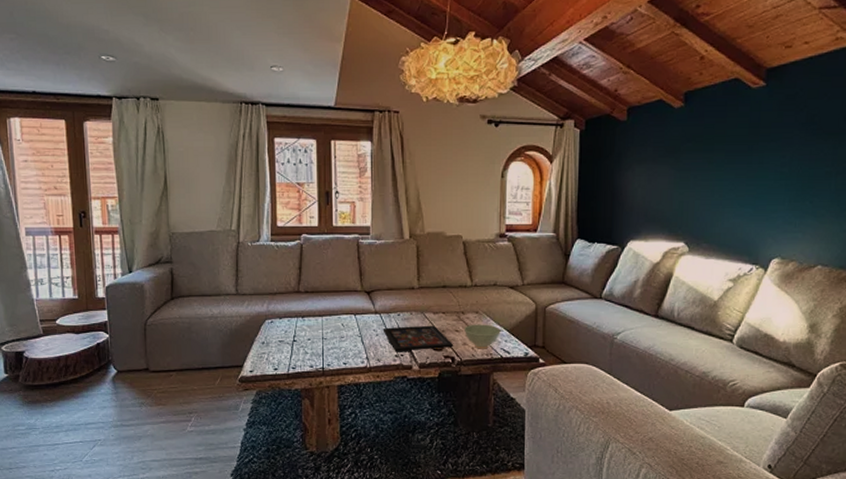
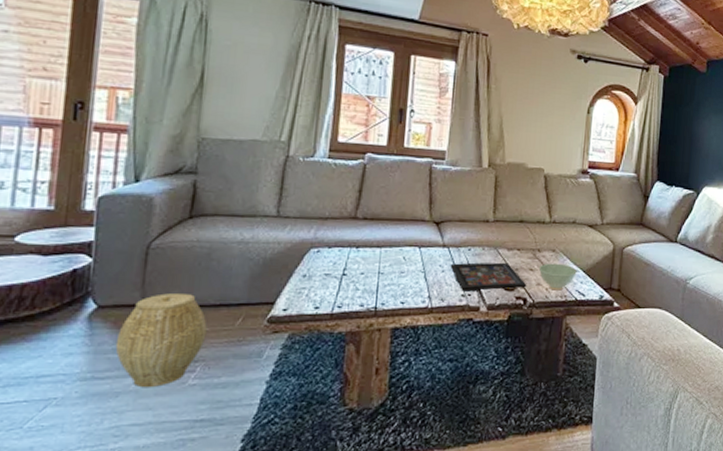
woven basket: none [133,360,196,432] -> present [115,293,207,387]

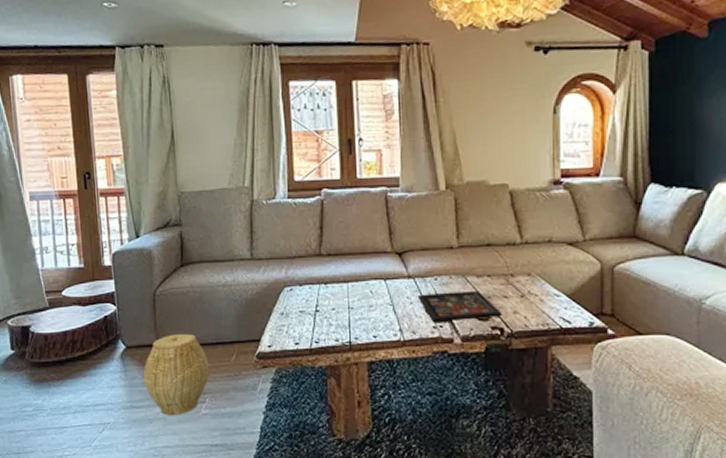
bowl: present [539,263,577,291] -> none [515,288,559,319]

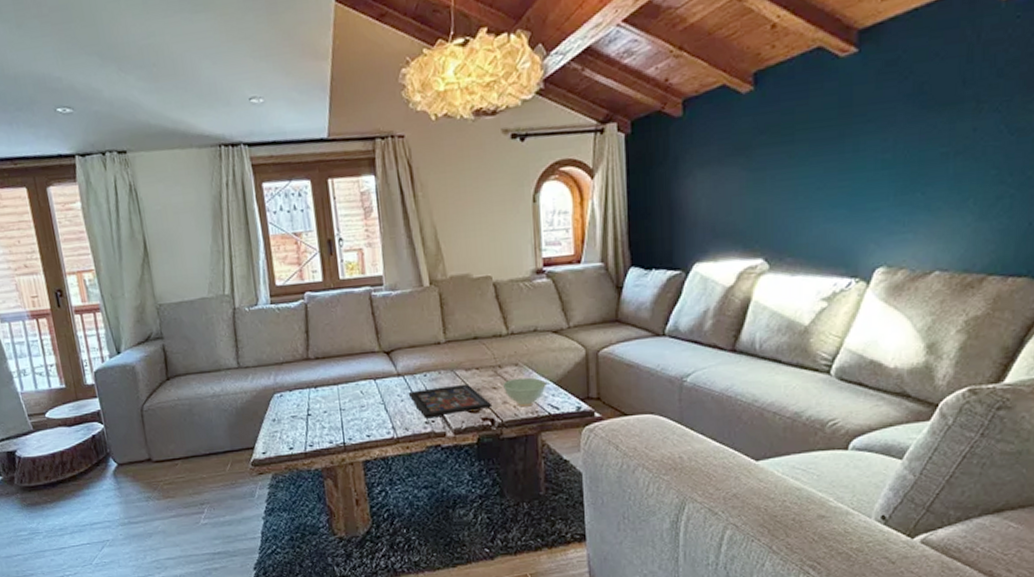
woven basket: present [143,334,210,415] -> none [138,447,206,528]
bowl: none [515,288,559,319] -> present [503,377,546,407]

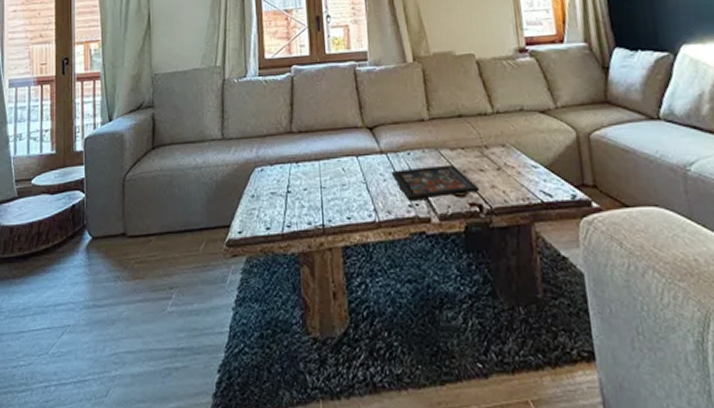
bowl: present [503,377,546,407] -> none [490,160,537,193]

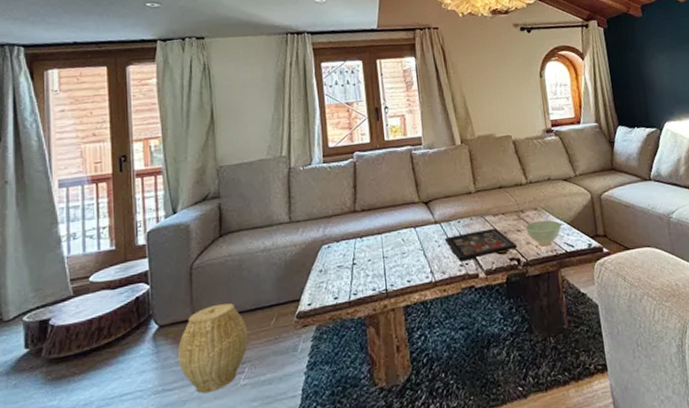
woven basket: none [108,222,177,314] -> present [177,303,249,393]
bowl: none [490,160,537,193] -> present [526,220,562,247]

